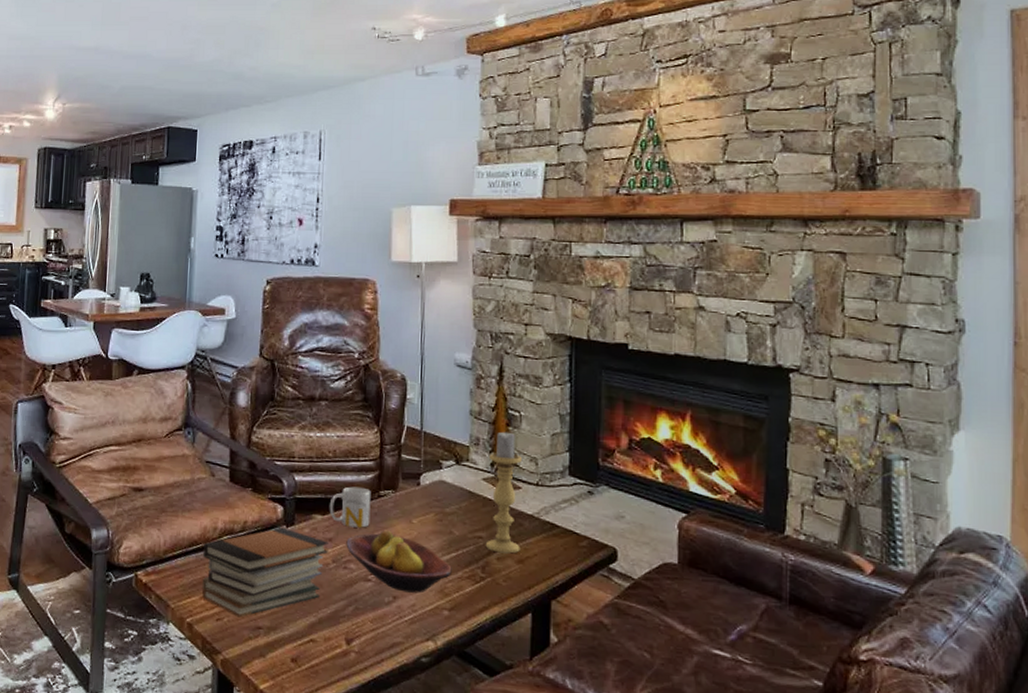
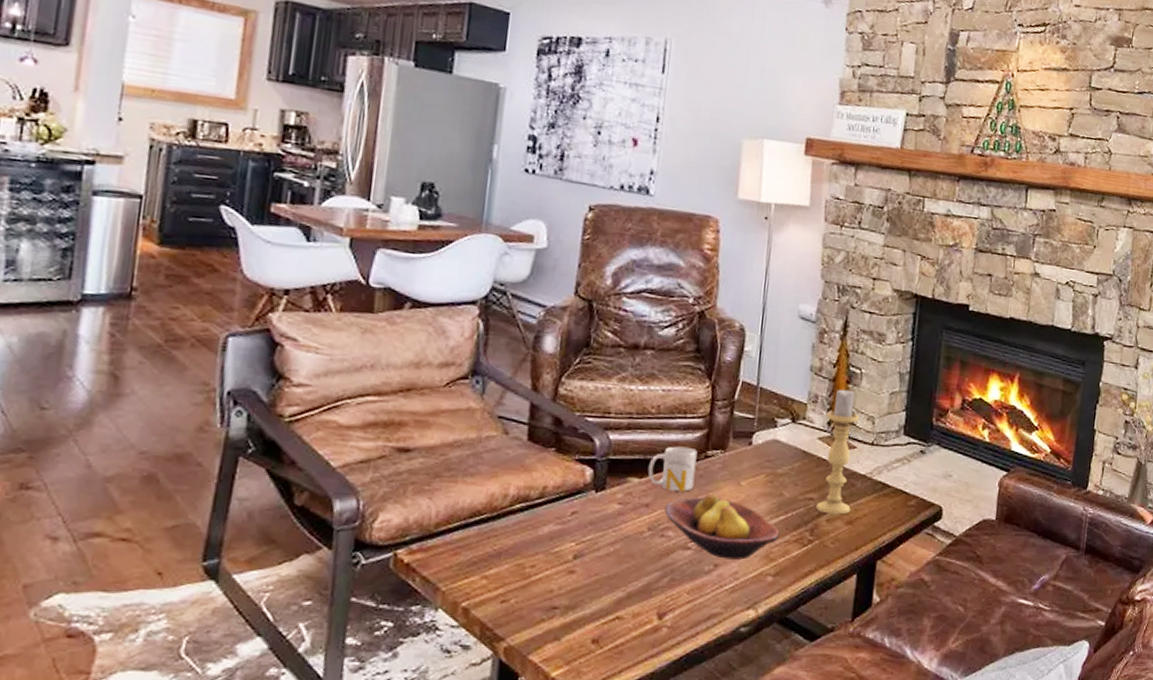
book stack: present [201,527,329,618] -> none [483,492,645,598]

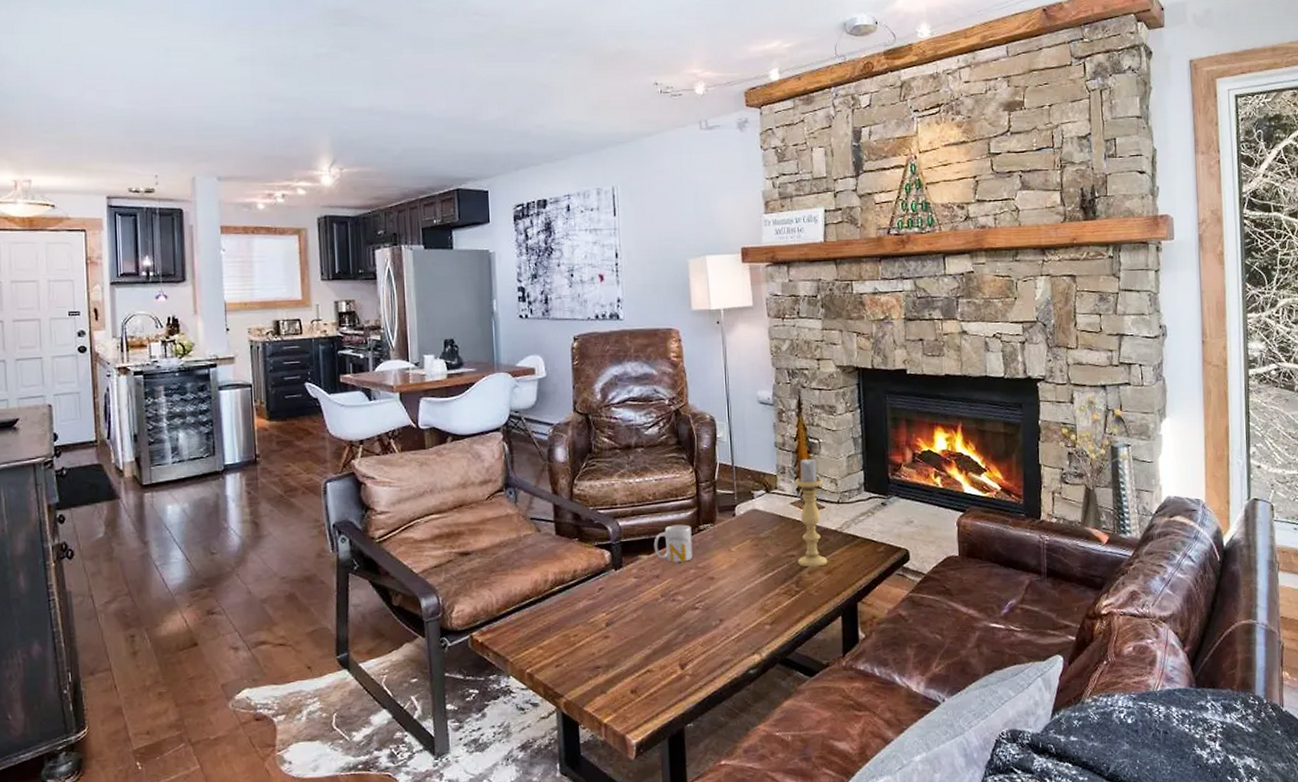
fruit bowl: present [665,493,780,560] -> none [672,560,770,614]

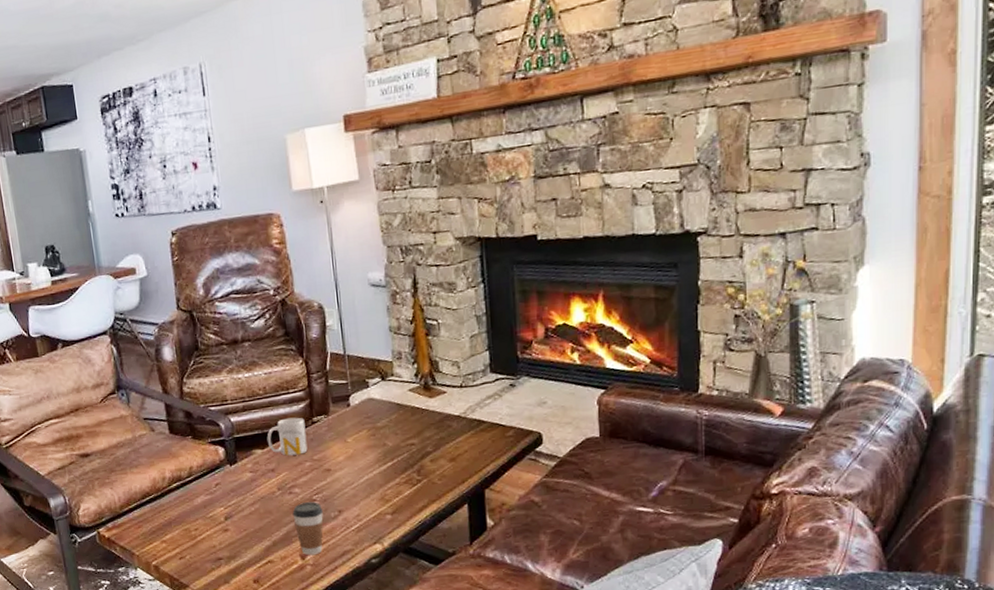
coffee cup: none [674,610,705,665] -> present [292,502,324,556]
candle holder: present [795,457,828,567] -> none [413,340,451,455]

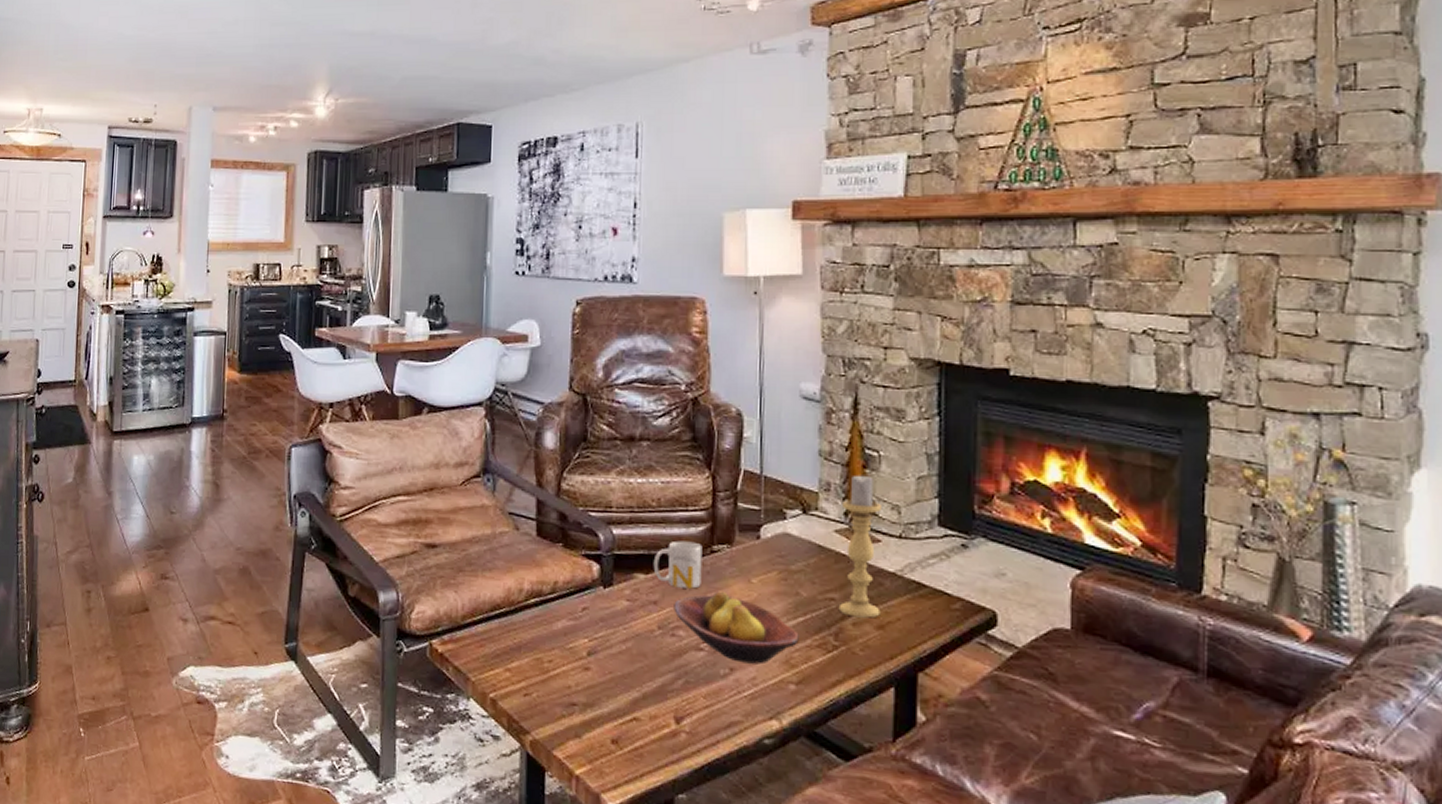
fruit bowl: none [288,452,390,505] -> present [674,591,799,665]
coffee cup: present [292,502,324,556] -> none [672,650,710,721]
candle holder: none [413,340,451,455] -> present [838,473,881,618]

